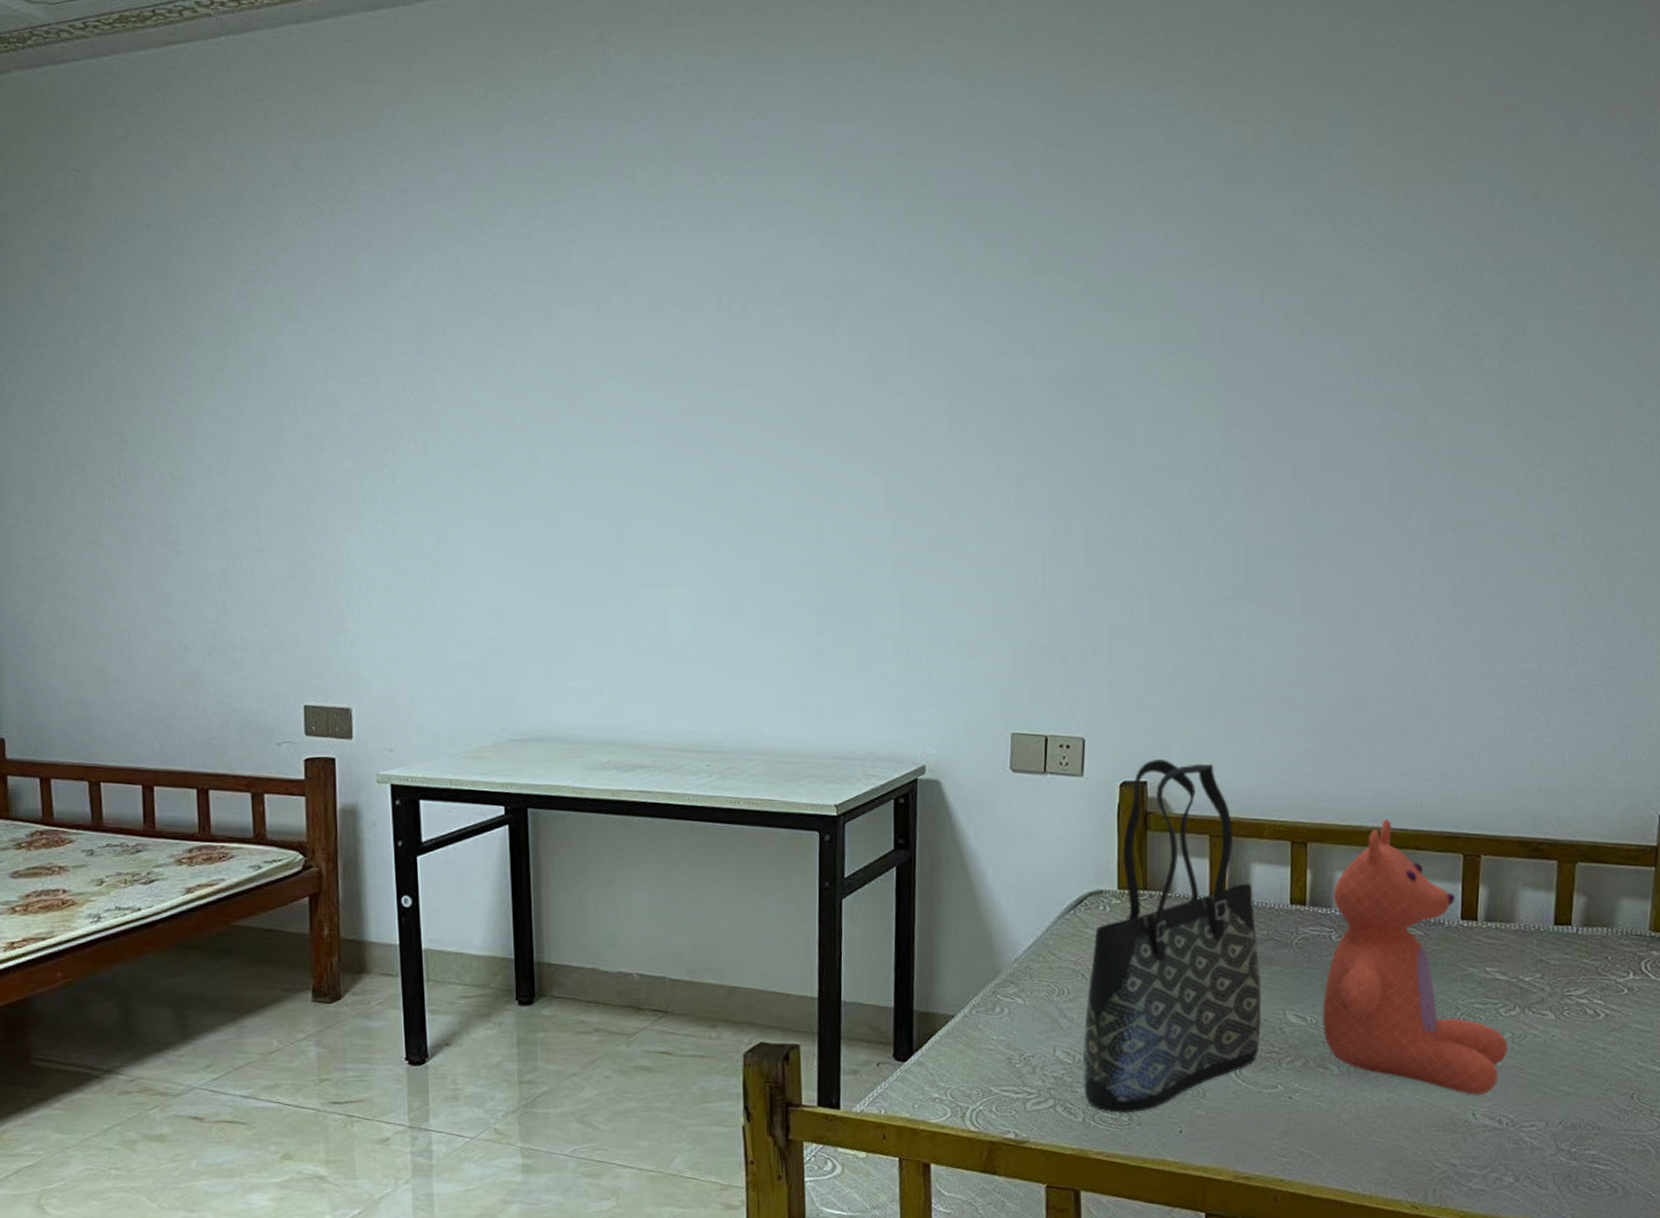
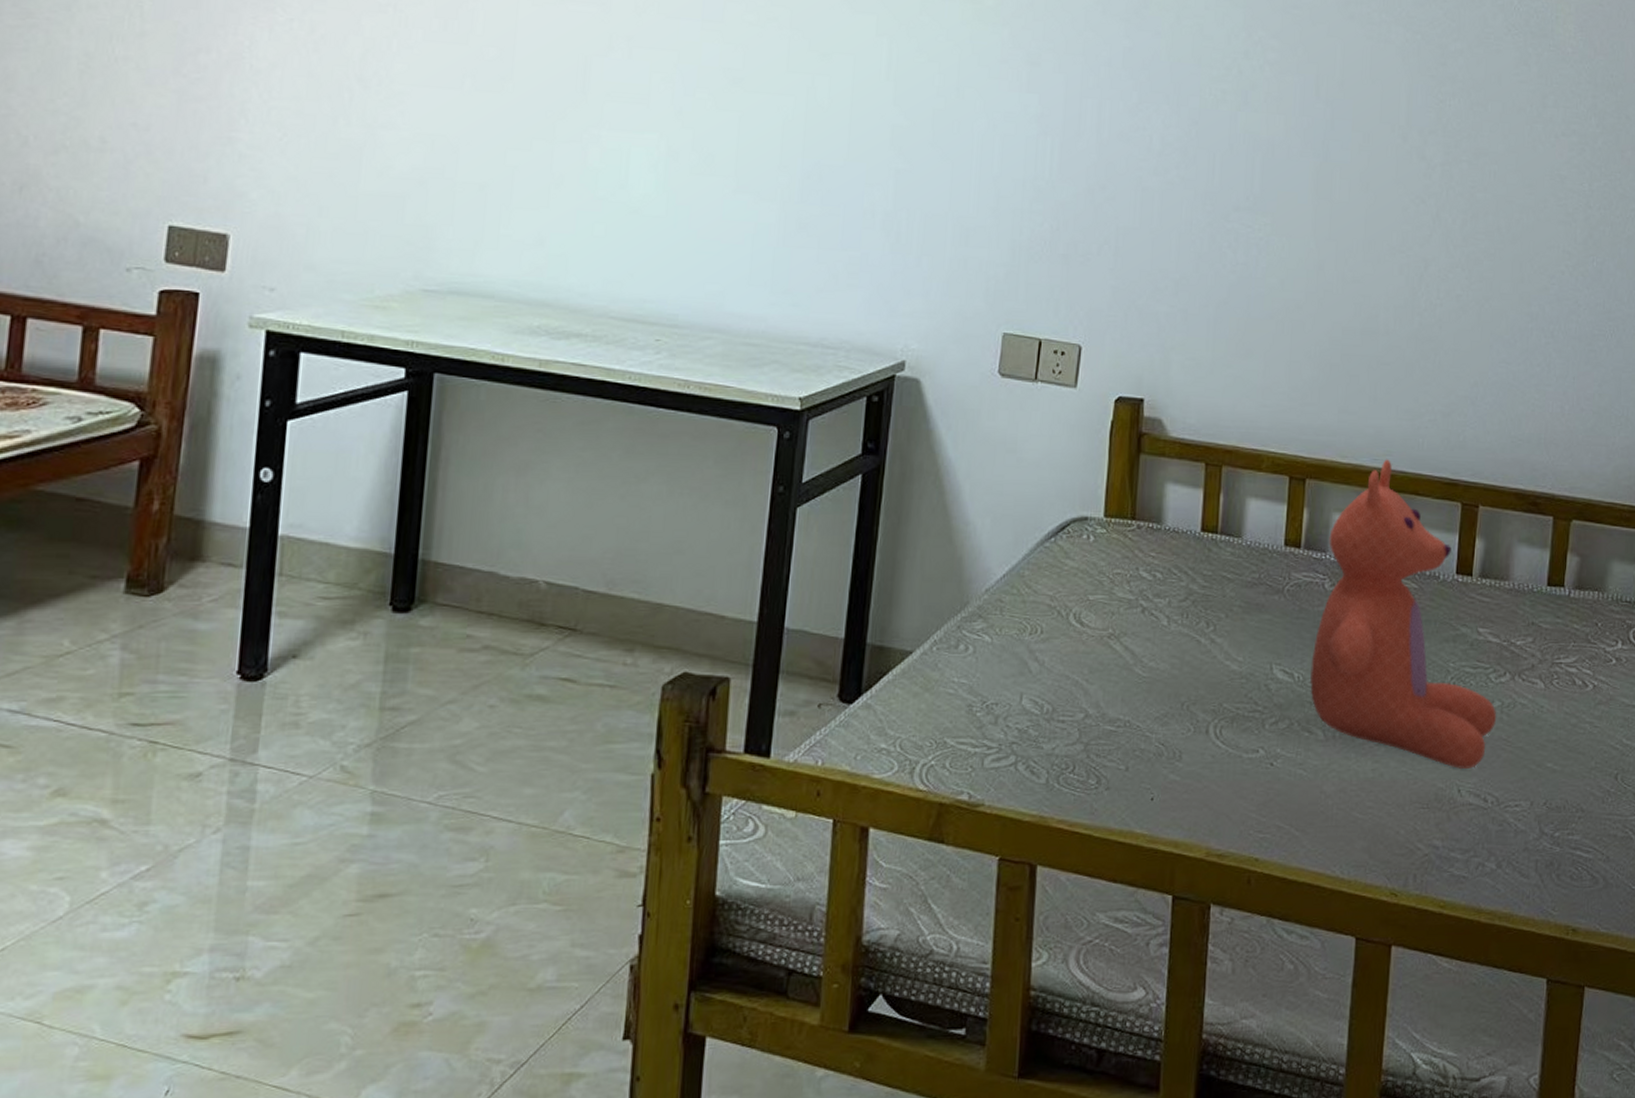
tote bag: present [1083,758,1262,1114] -> none [1050,374,1250,776]

